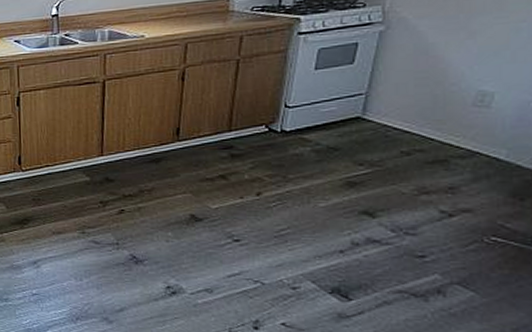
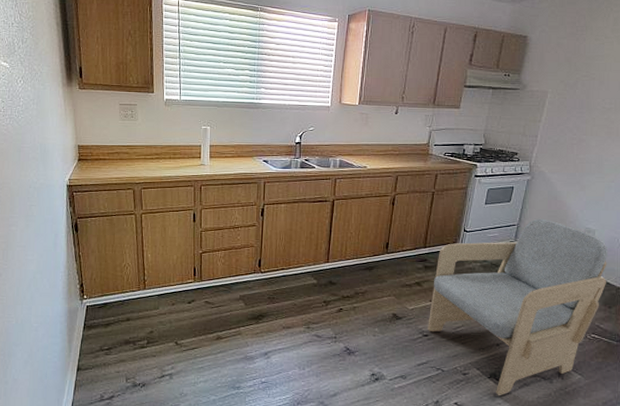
chair: none [239,82,518,316] -> present [428,218,608,395]

